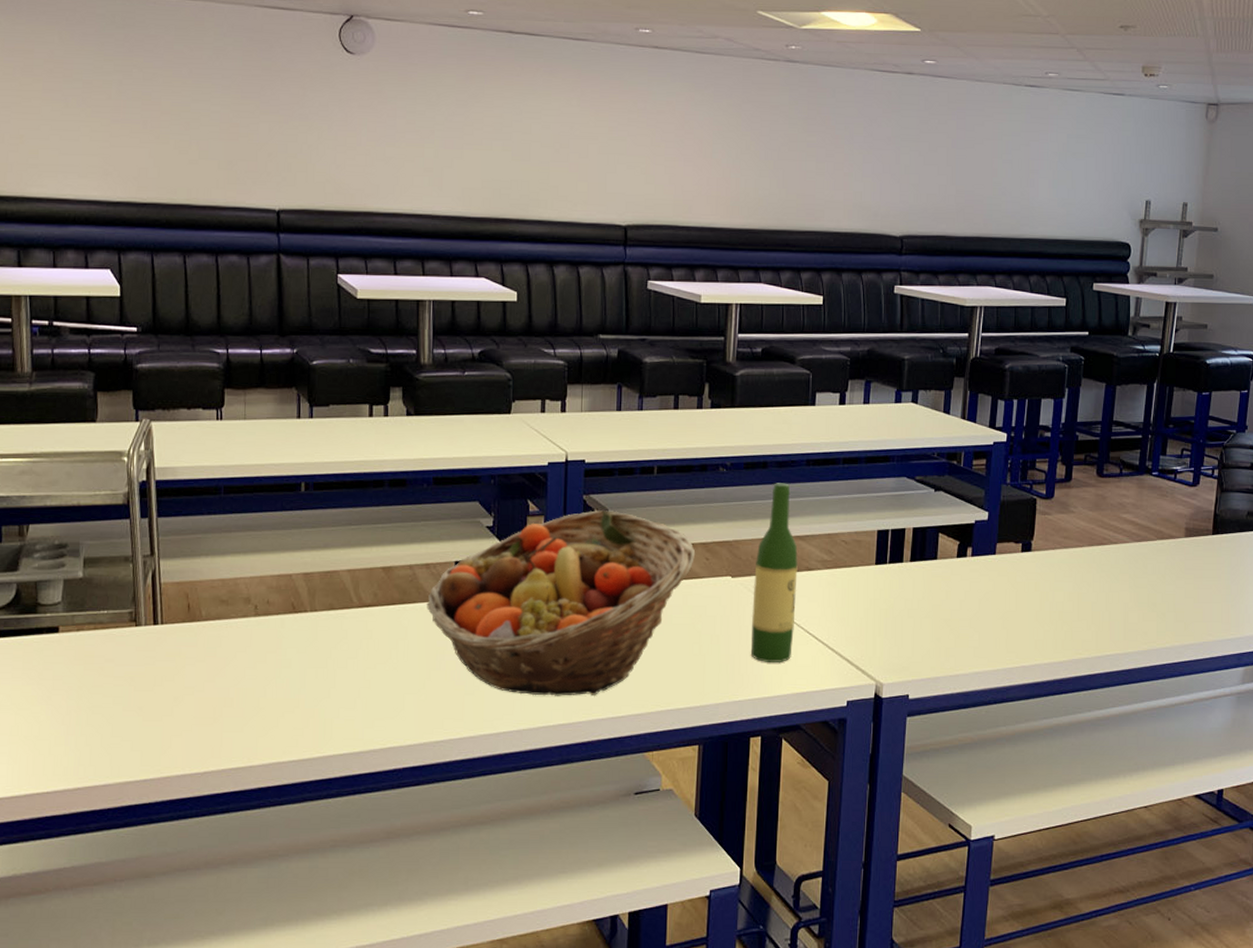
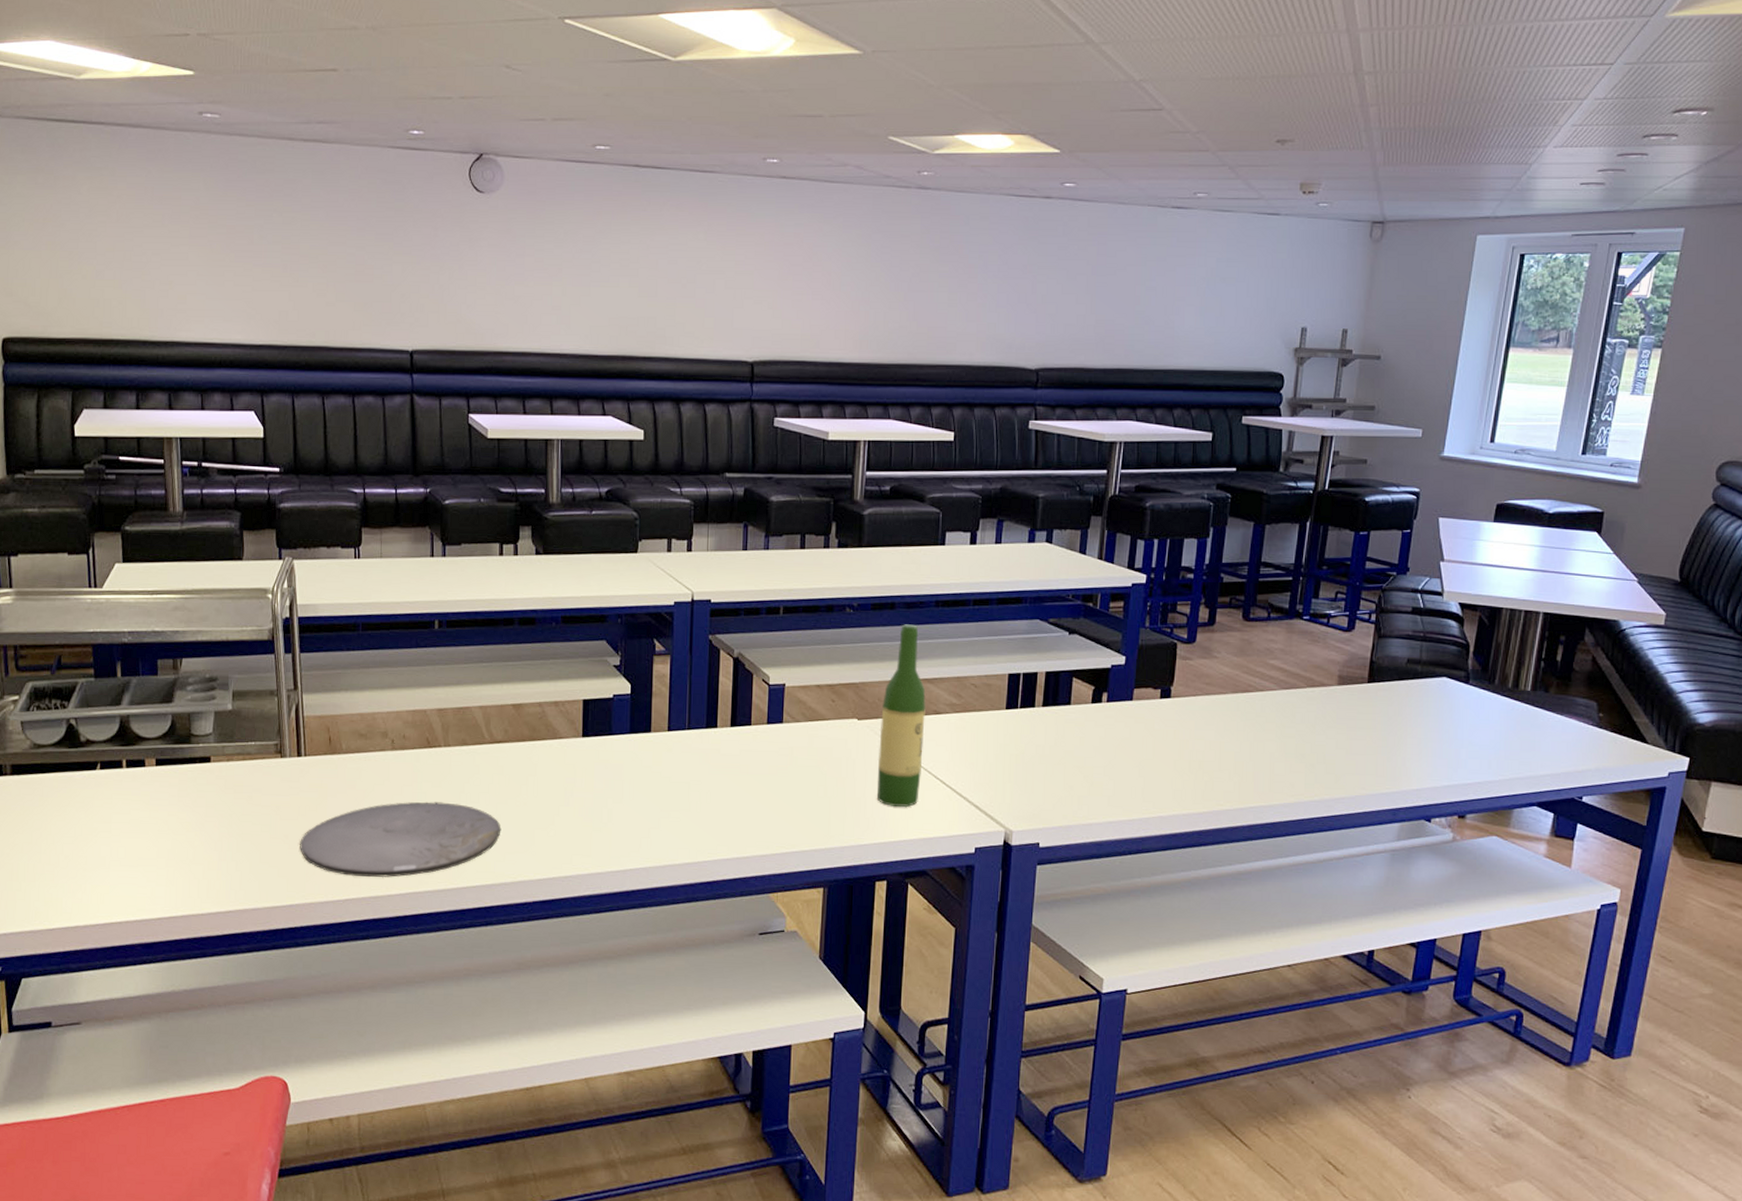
plate: none [155,668,370,748] -> present [300,801,502,877]
fruit basket: present [427,510,696,696] -> none [555,650,822,835]

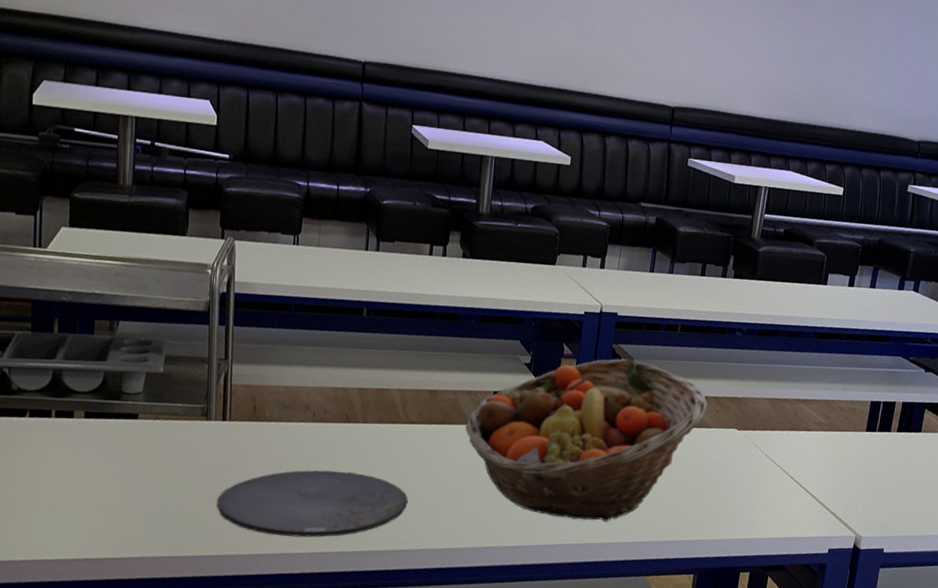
fruit basket: none [555,650,822,835] -> present [465,359,708,522]
wine bottle: present [877,624,927,808] -> none [748,350,798,510]

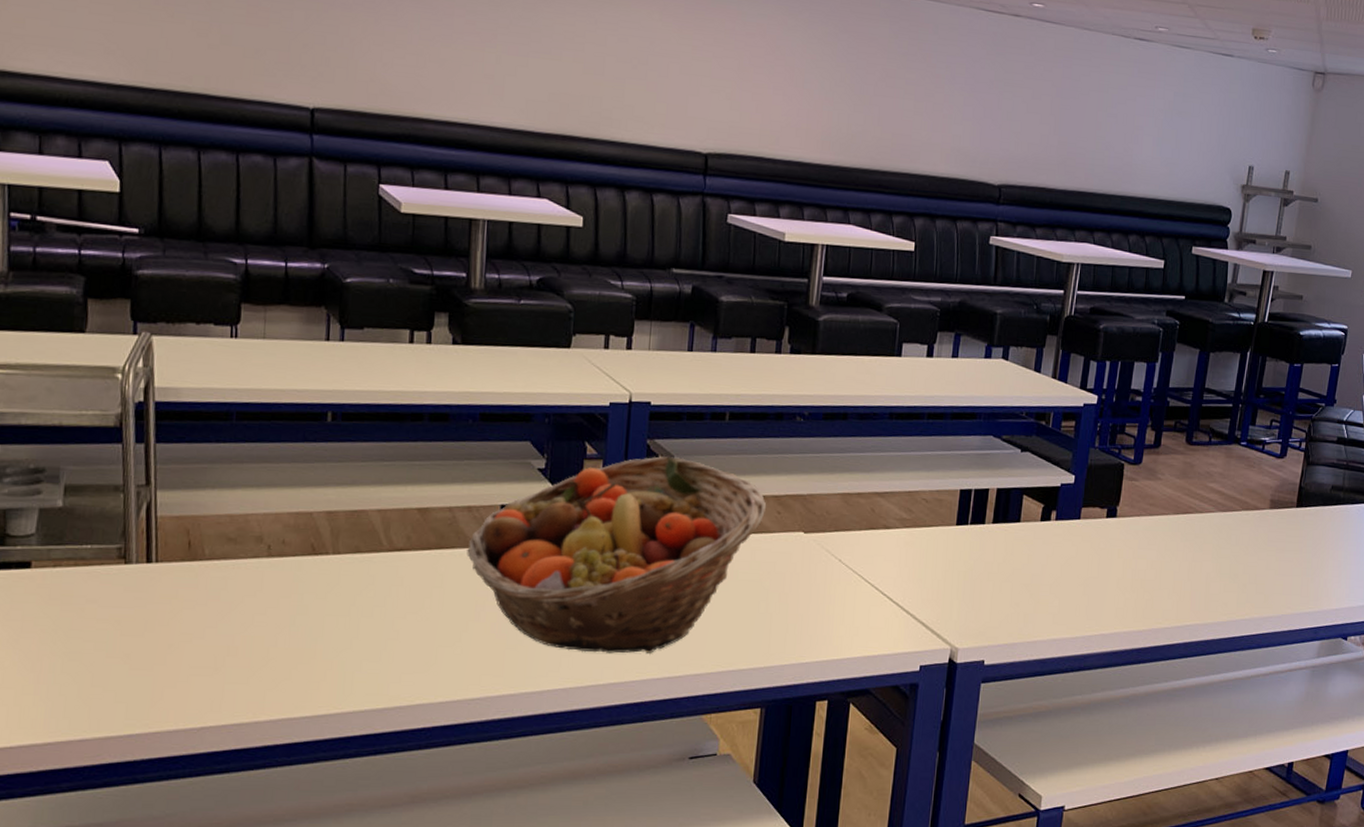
plate: present [217,470,409,538] -> none [144,616,398,702]

